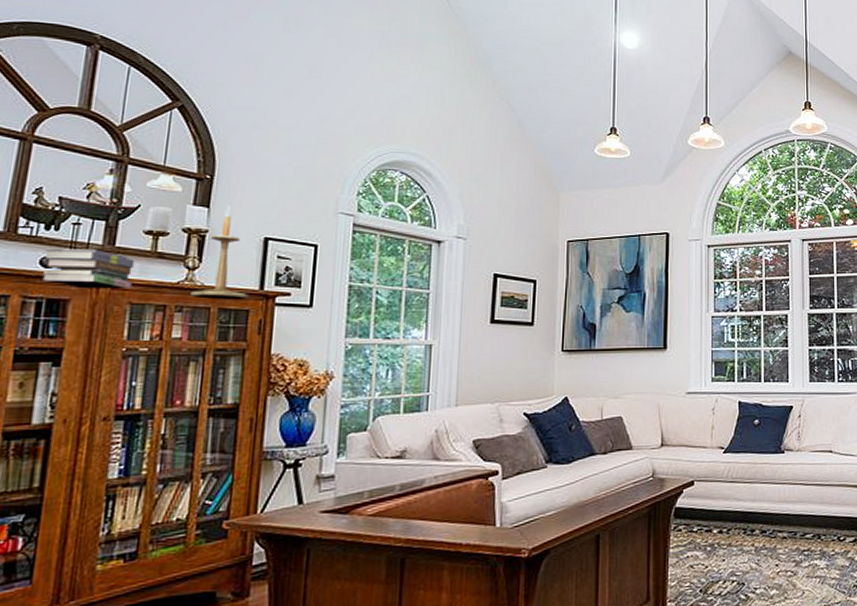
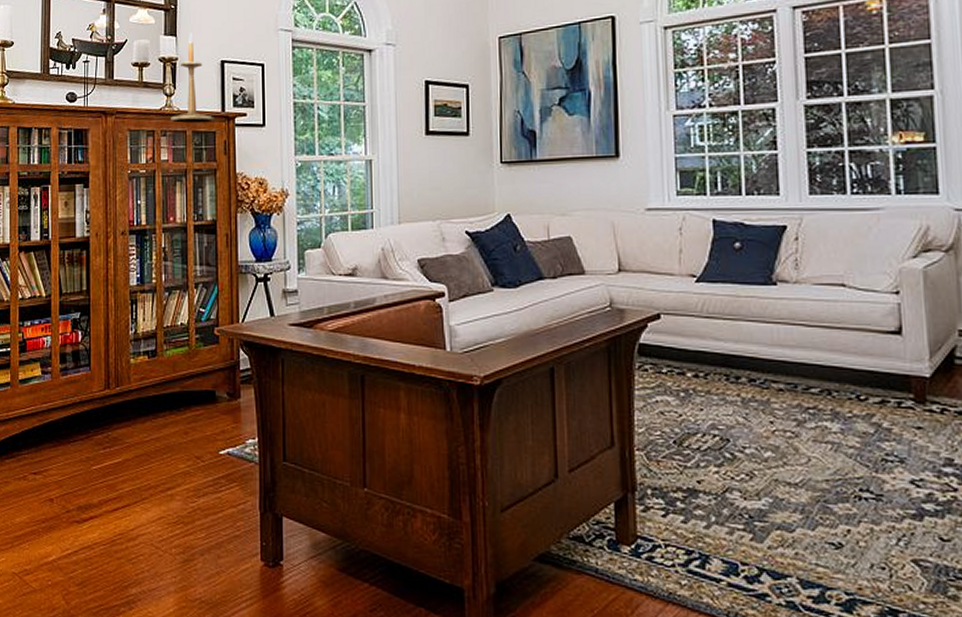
books: present [42,249,135,289] -> none [68,83,129,119]

